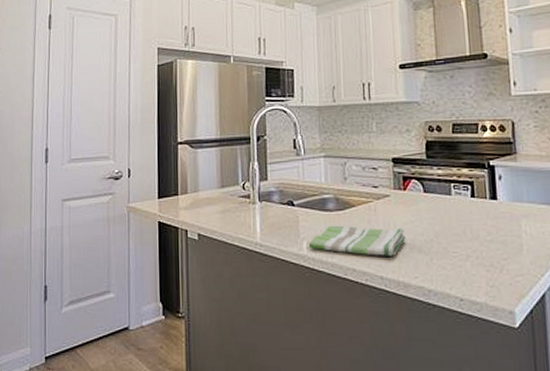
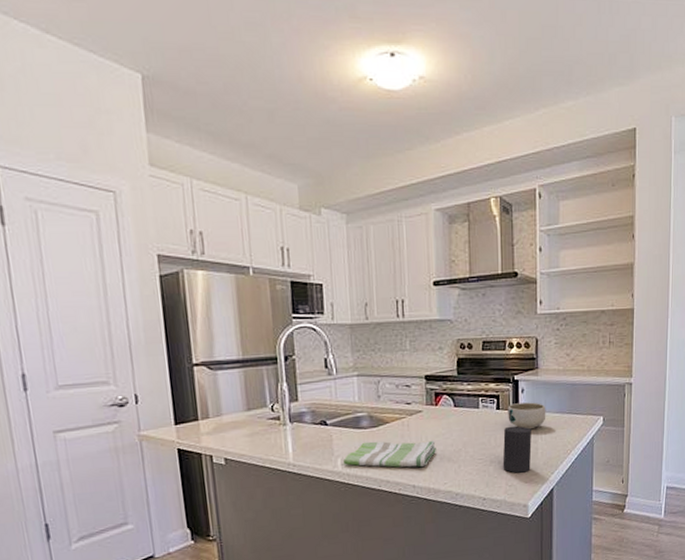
cup: none [480,216,515,272] -> present [502,426,532,473]
bowl: none [484,190,530,222] -> present [508,402,546,430]

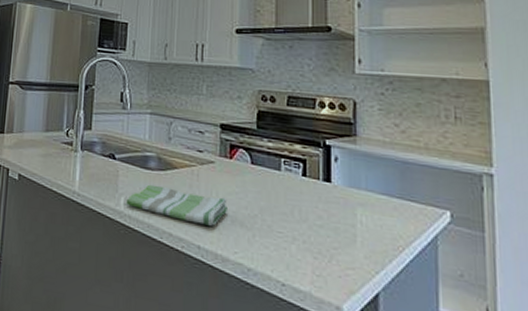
cup: present [502,426,532,473] -> none [308,199,348,263]
bowl: present [508,402,546,430] -> none [316,172,368,209]

